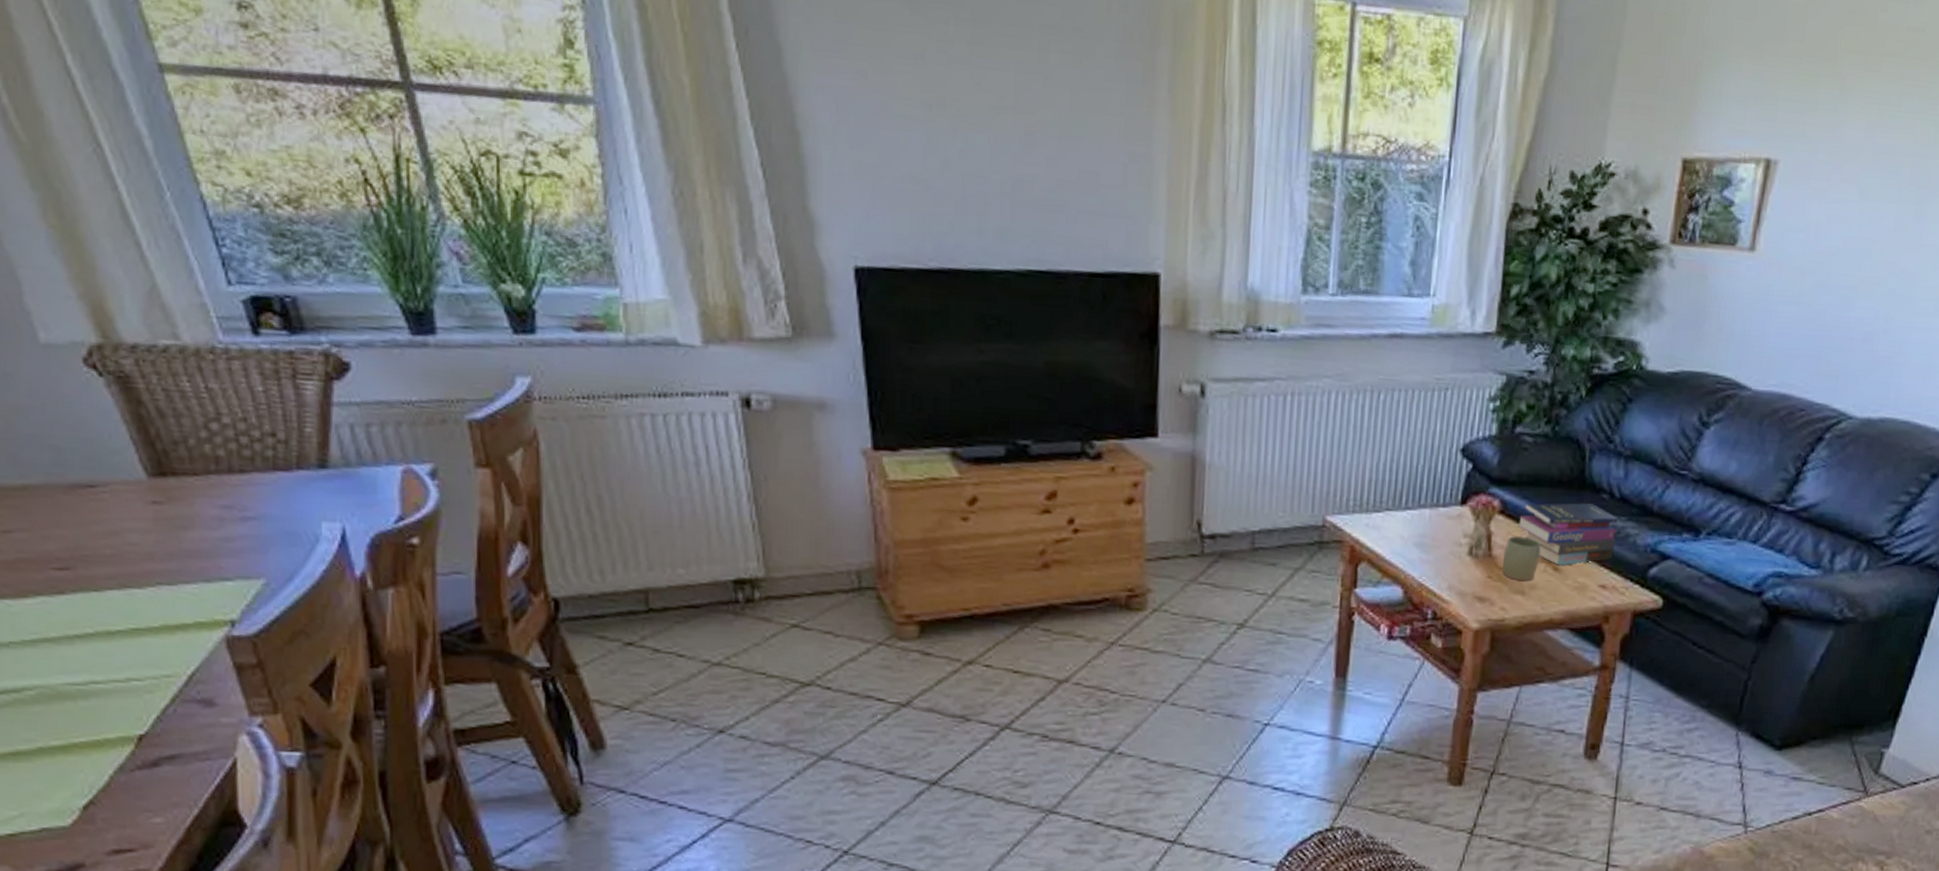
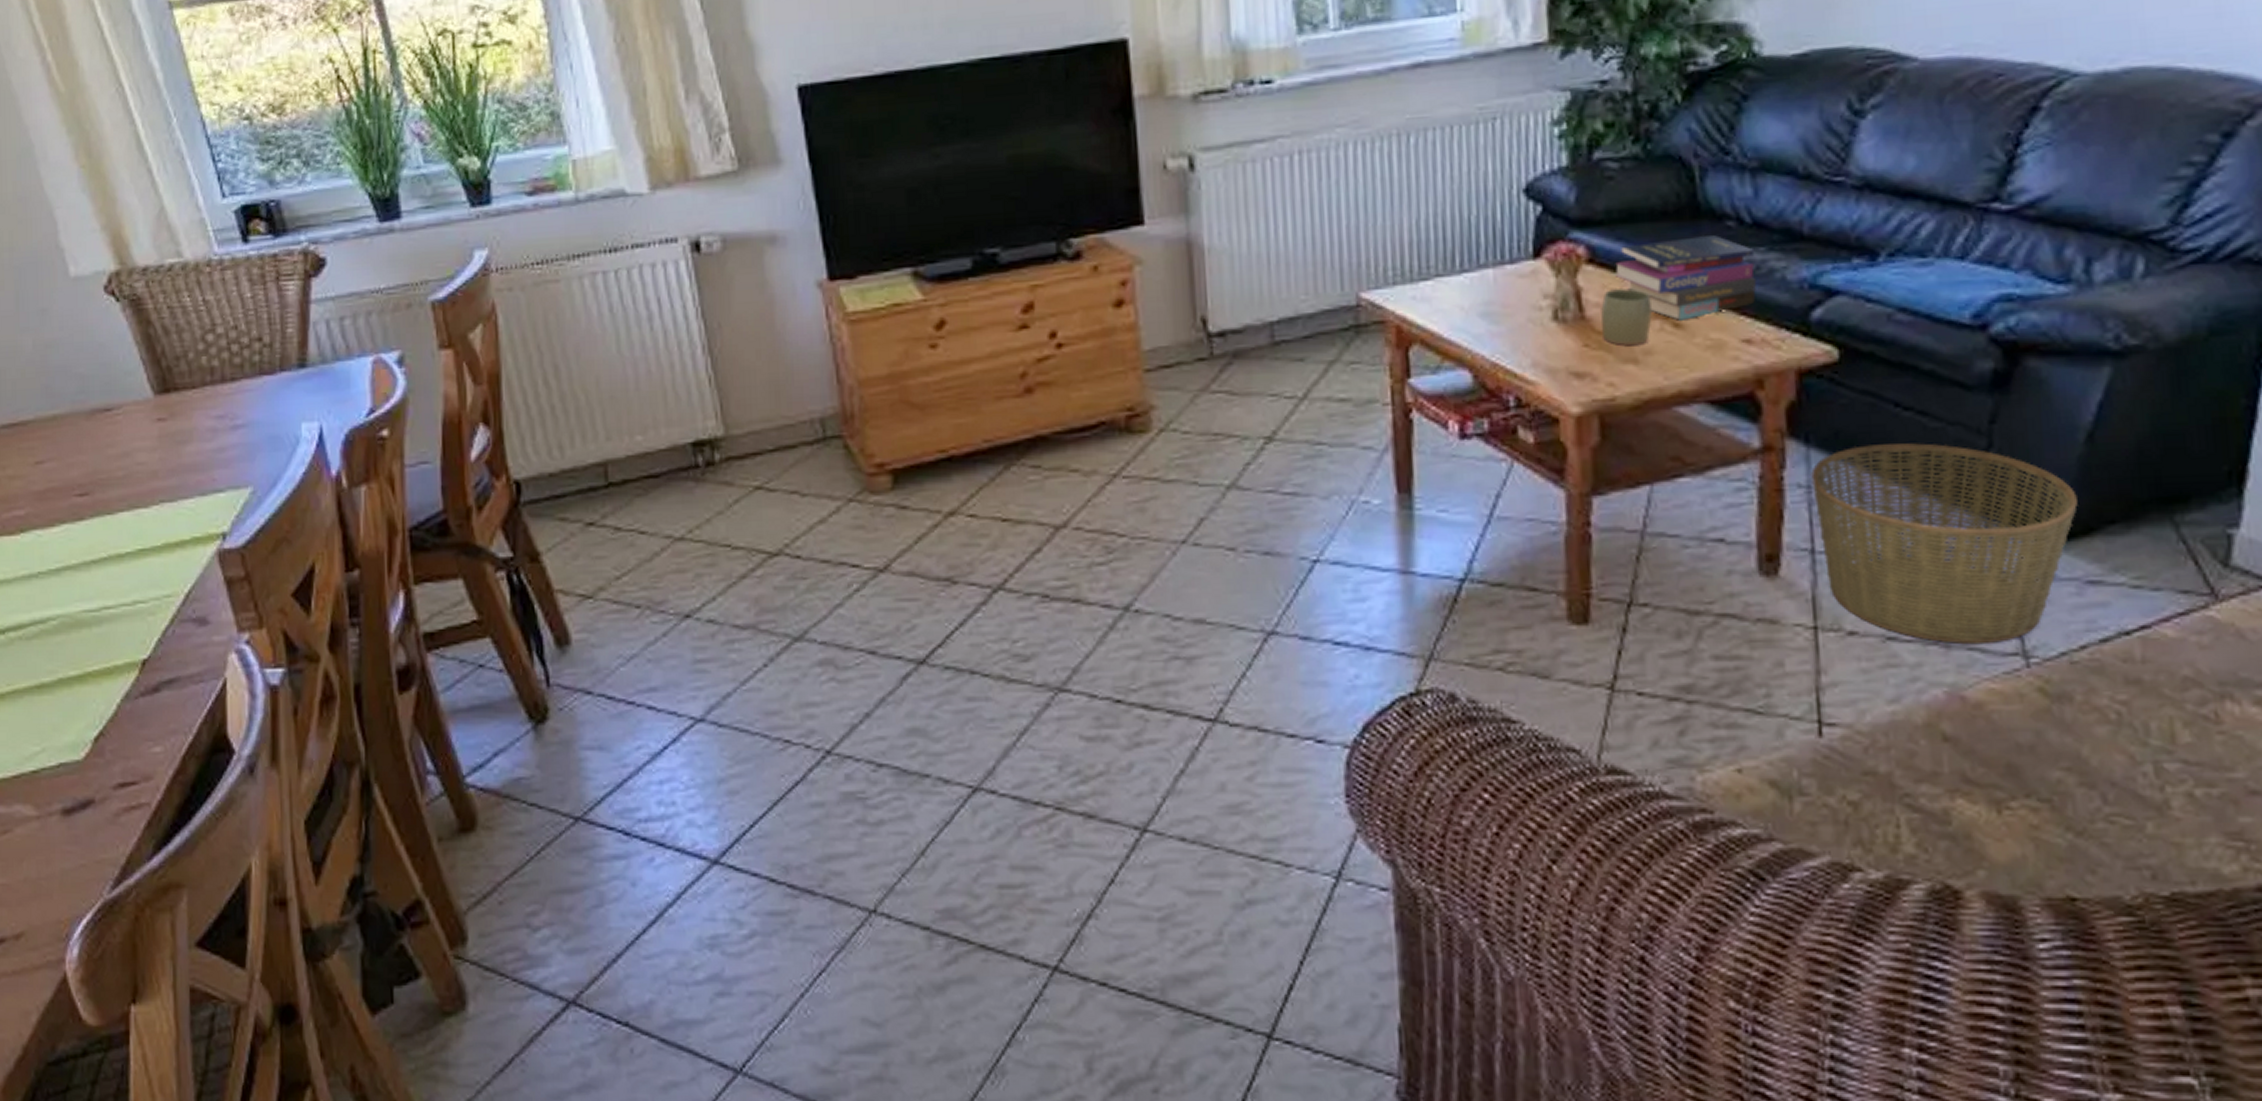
basket: none [1628,671,1797,816] -> present [1811,443,2078,645]

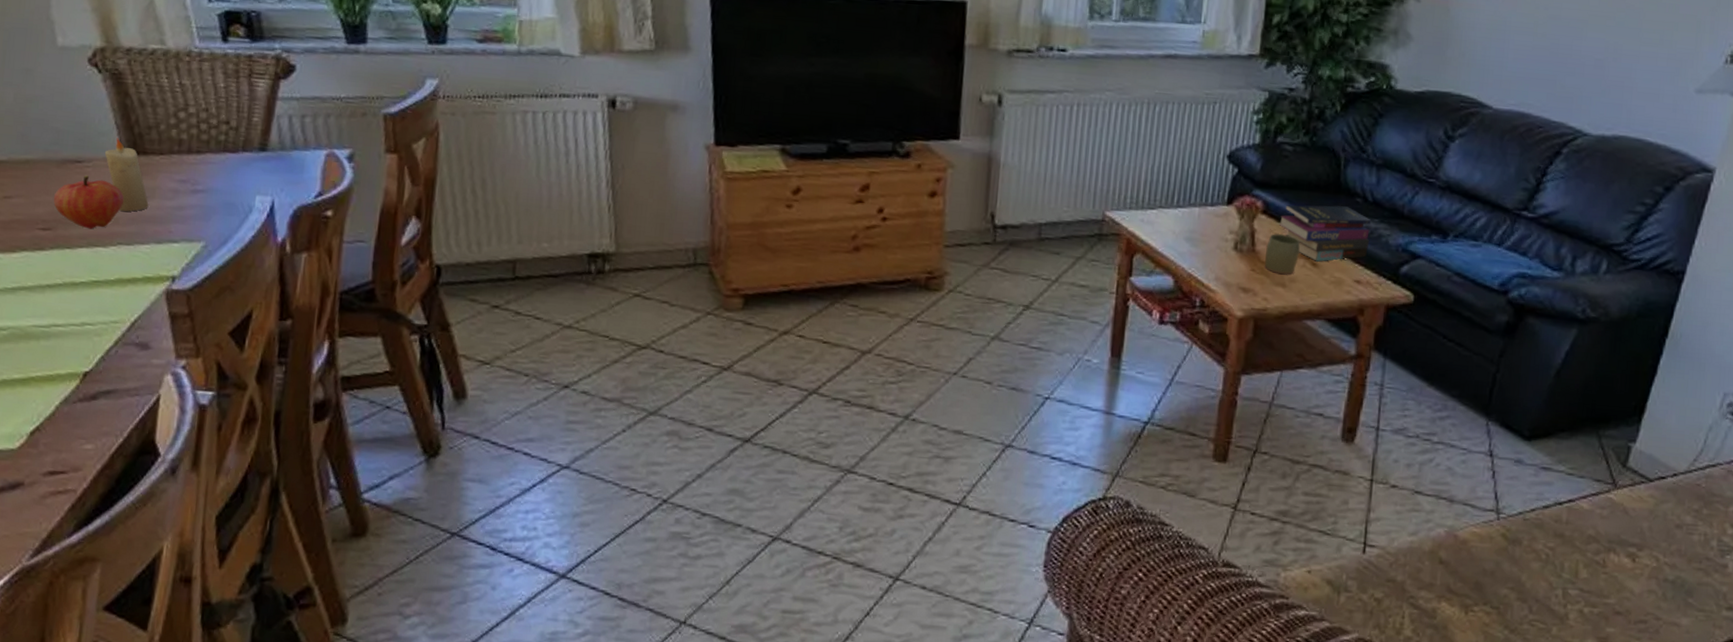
fruit: none [86,424,161,488] -> present [53,175,124,229]
candle: none [133,375,187,462] -> present [104,138,149,212]
basket: present [1811,443,2078,645] -> none [1384,361,1544,502]

